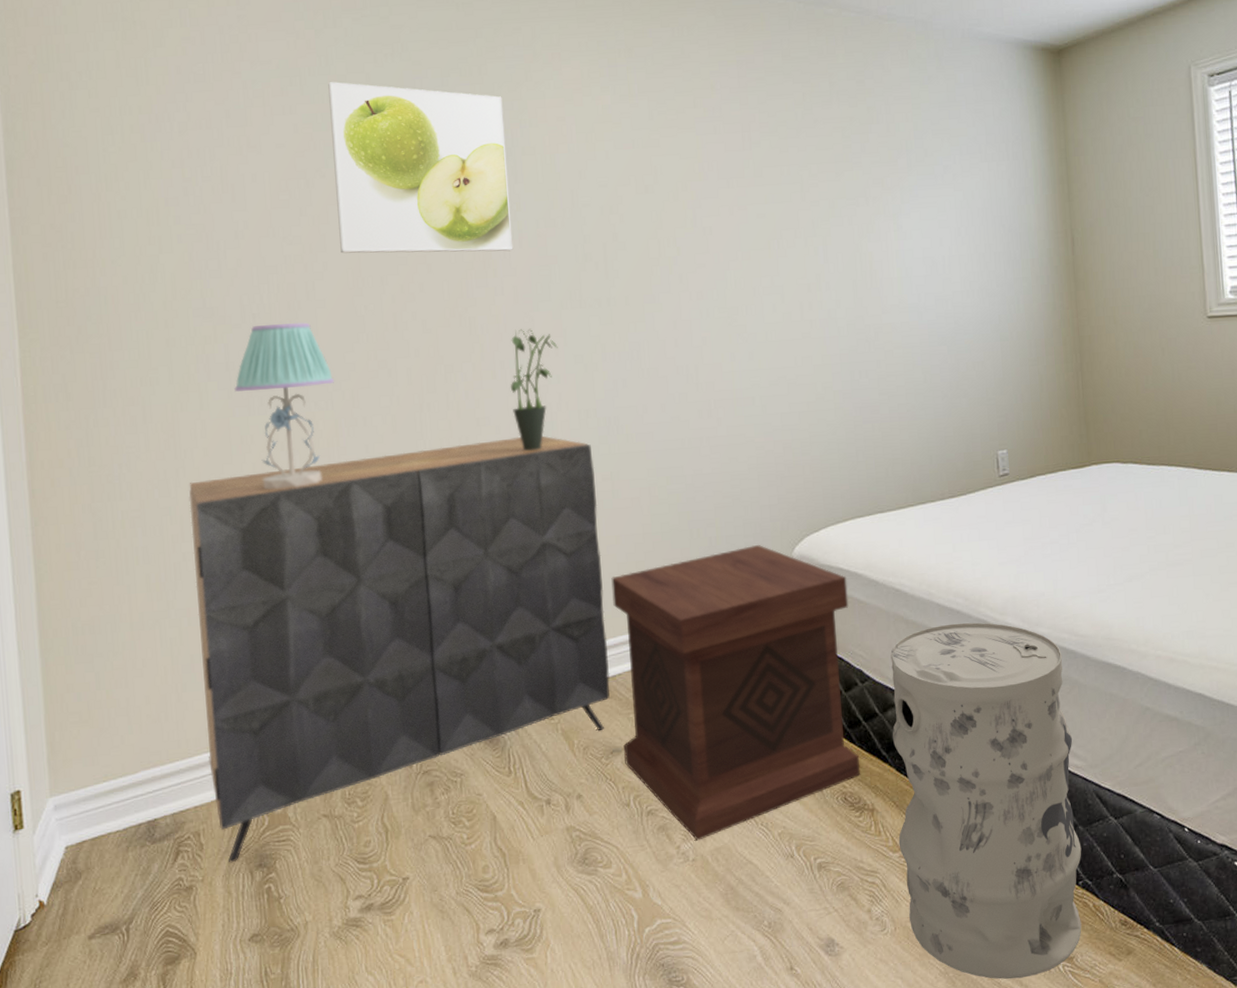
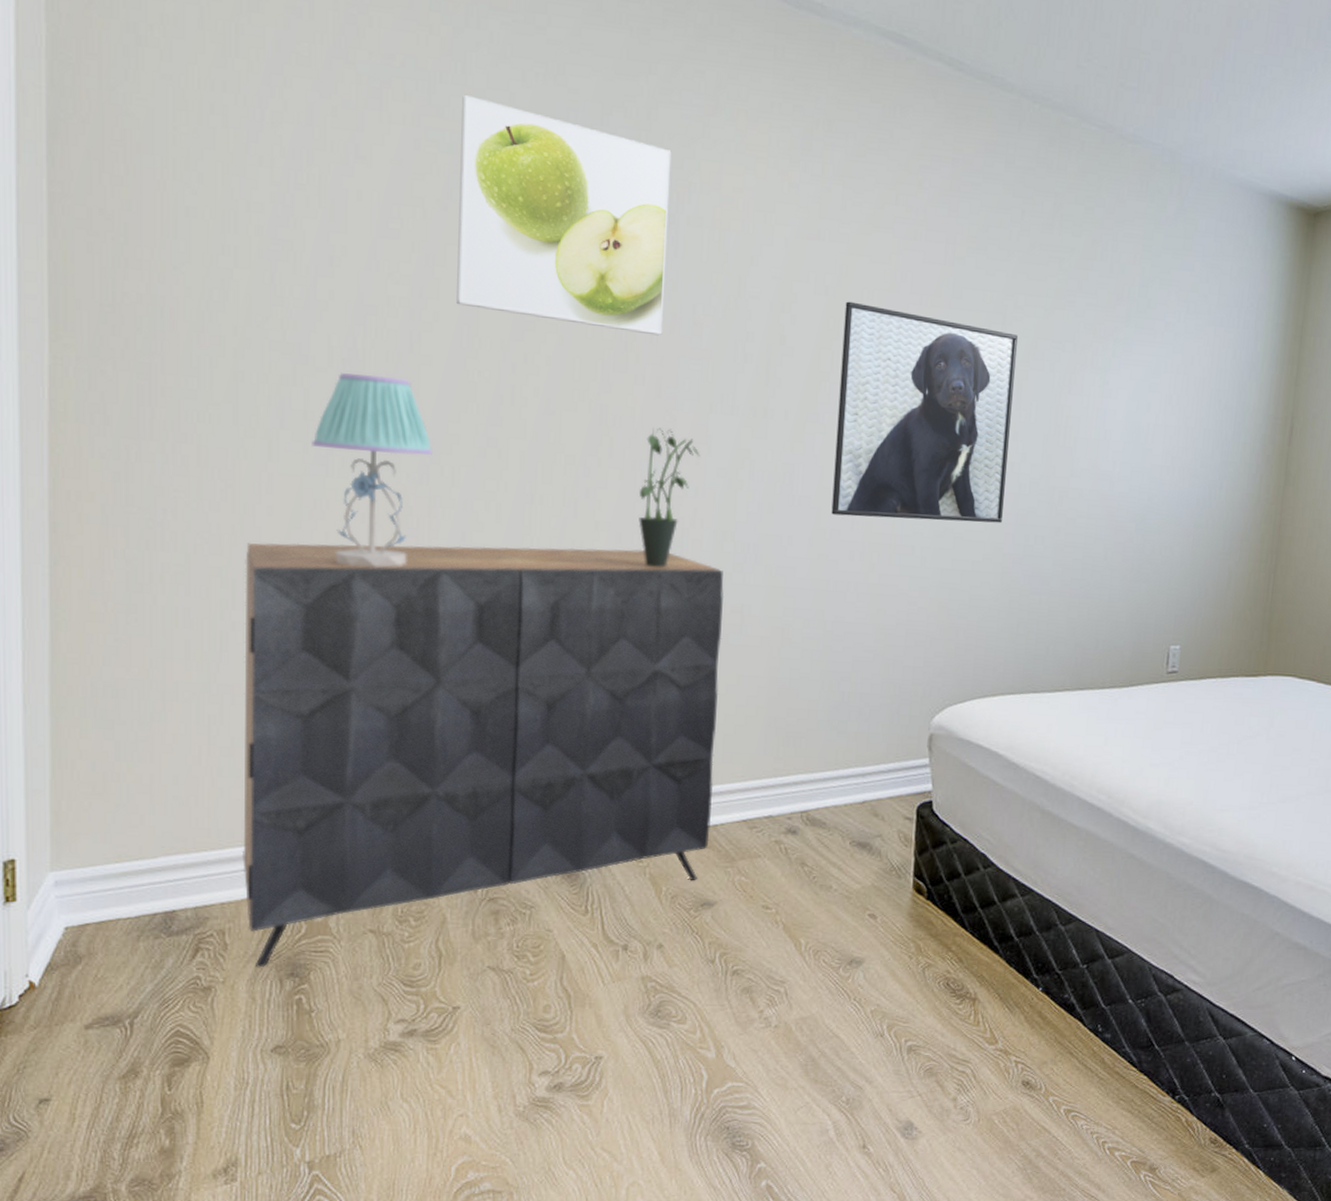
side table: present [611,545,861,841] -> none [715,707,986,1008]
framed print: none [664,194,828,381] -> present [831,301,1018,523]
trash can: present [890,622,1082,980] -> none [995,820,1200,1183]

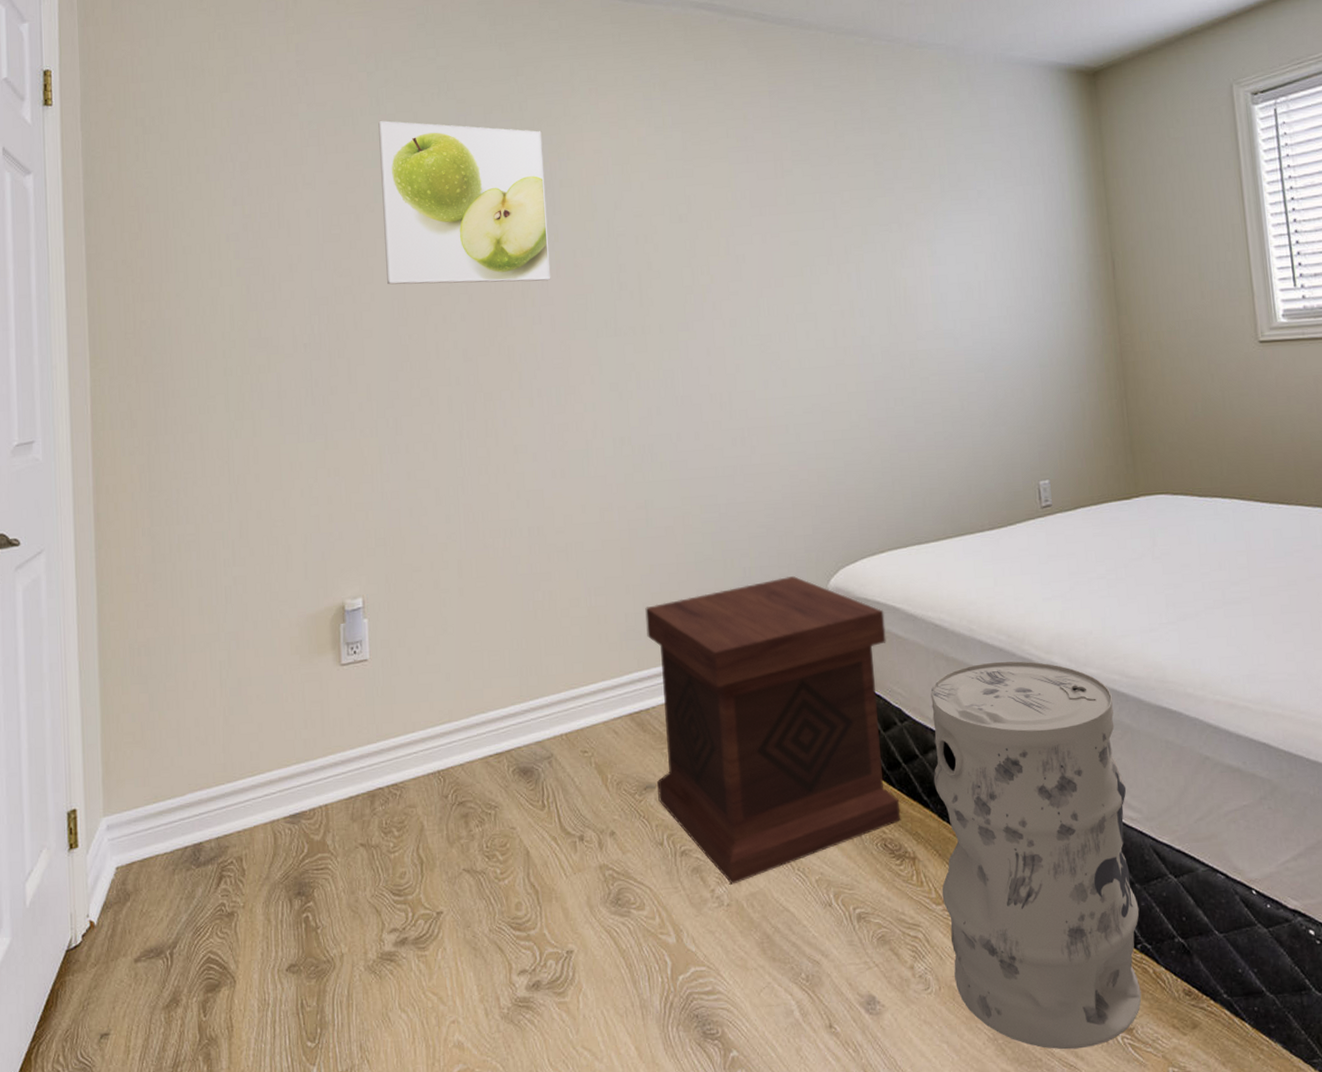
dresser: present [243,542,725,968] -> none [240,463,644,890]
table lamp: present [312,373,433,568] -> none [285,351,379,516]
potted plant: present [638,427,700,568] -> none [547,356,594,478]
side table: none [715,707,986,1008] -> present [645,576,901,885]
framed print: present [831,301,1018,523] -> none [697,223,862,408]
trash can: none [995,820,1200,1183] -> present [930,661,1142,1050]

